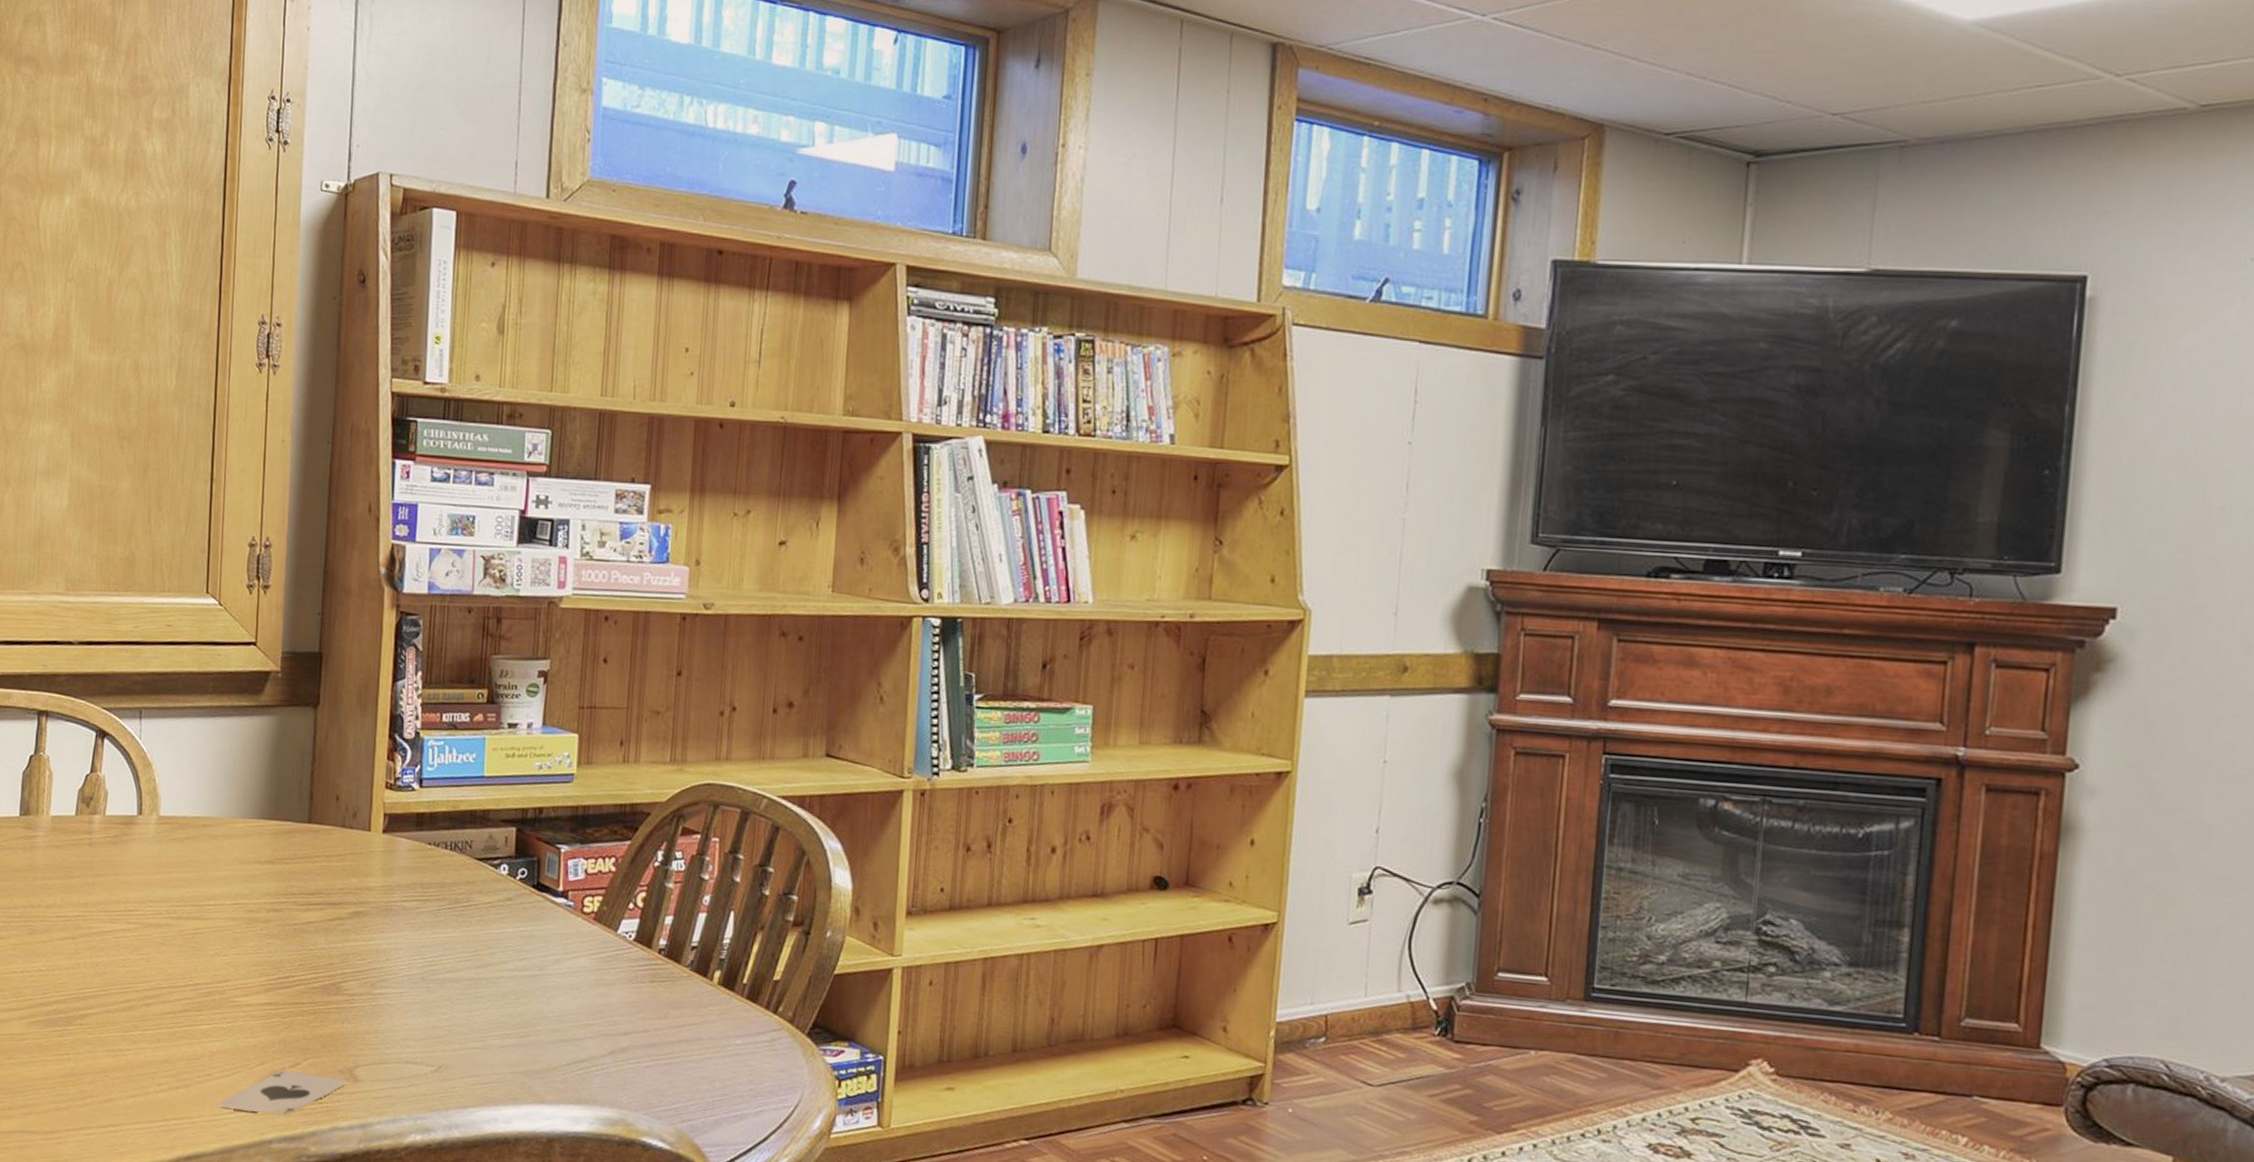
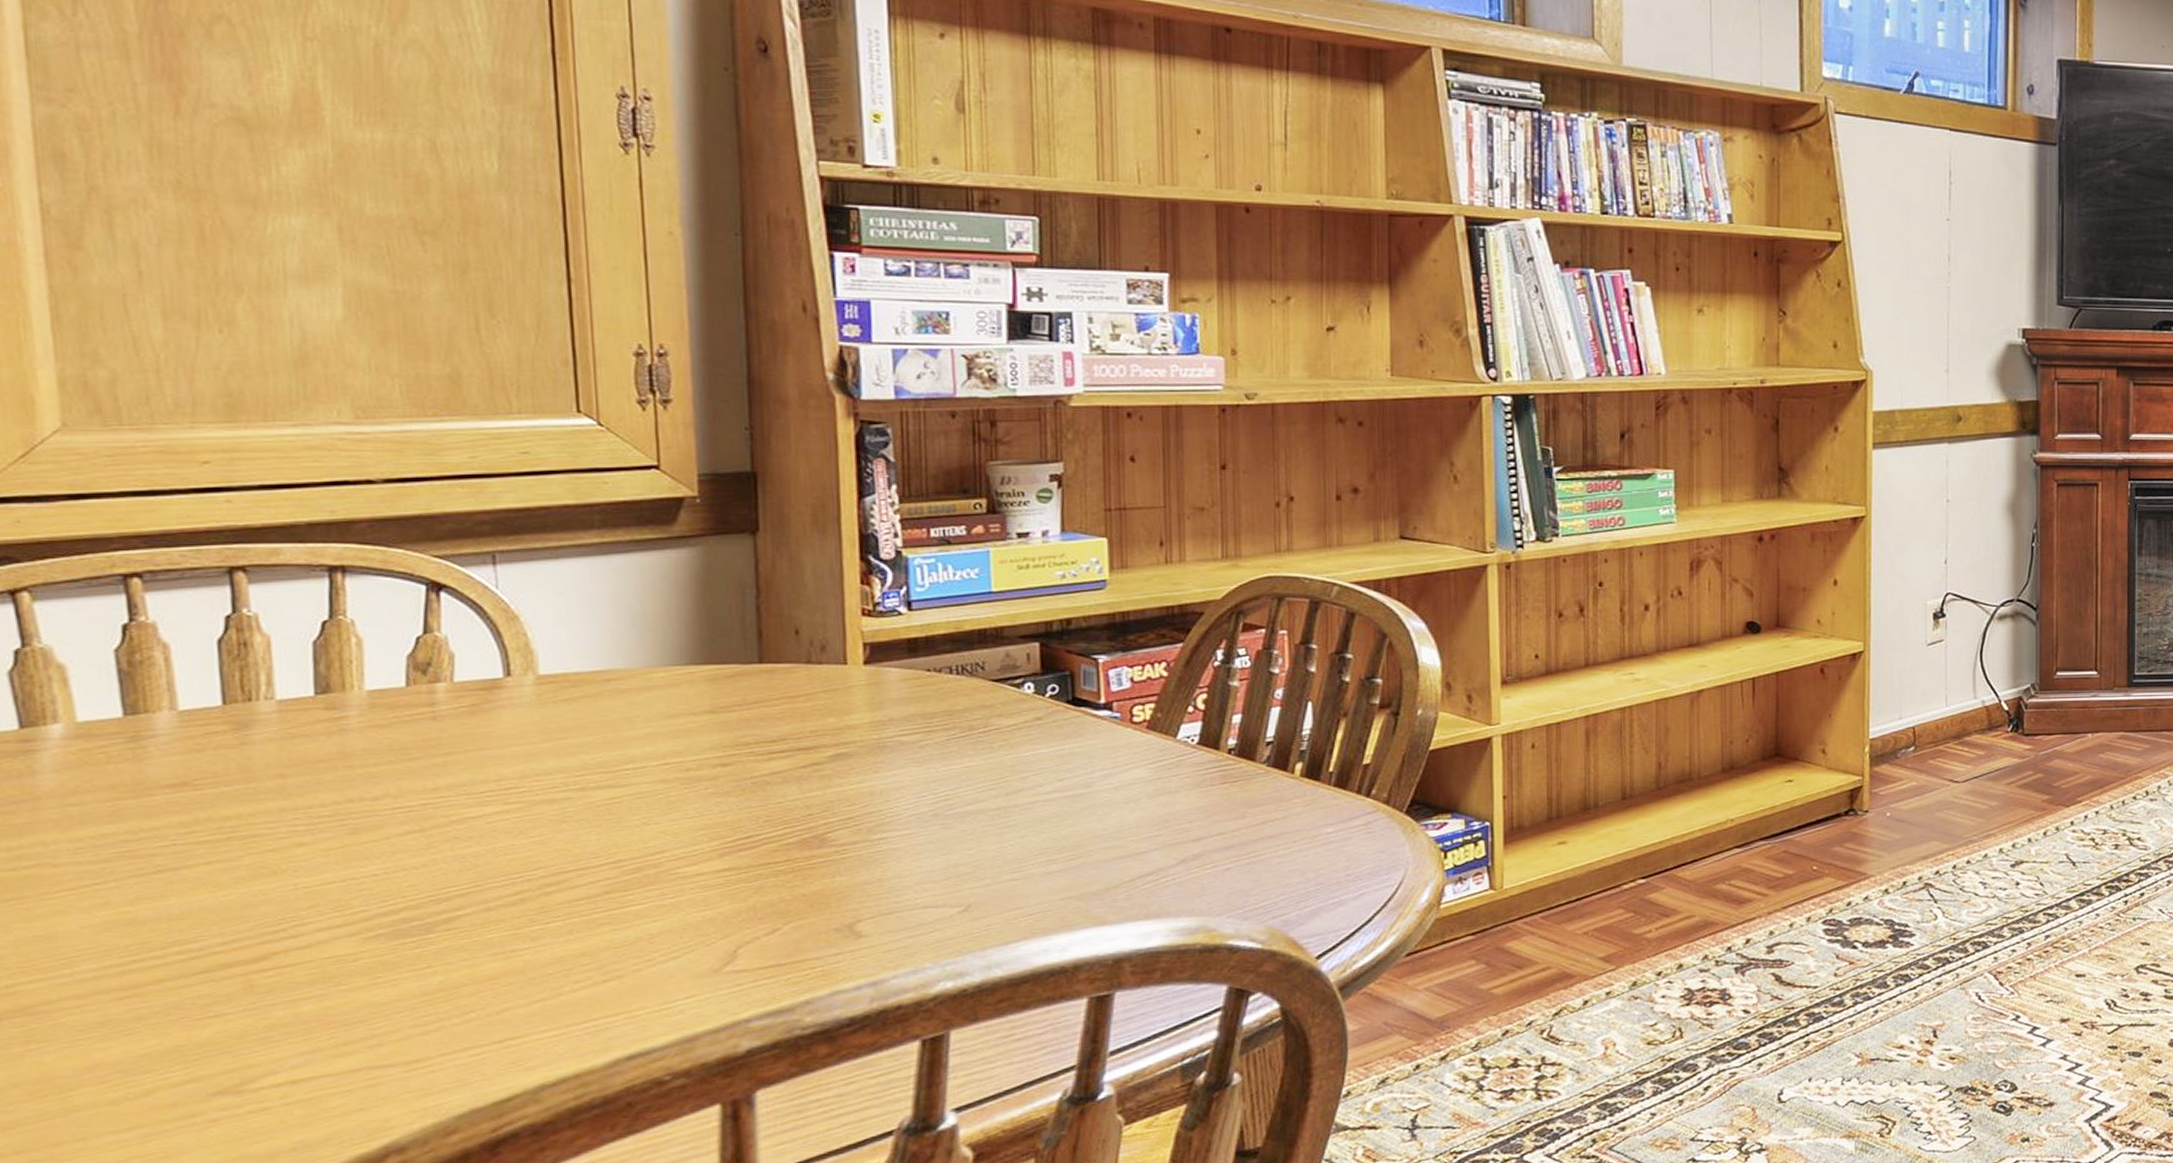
playing card: present [218,1070,348,1117] -> none [667,937,848,994]

